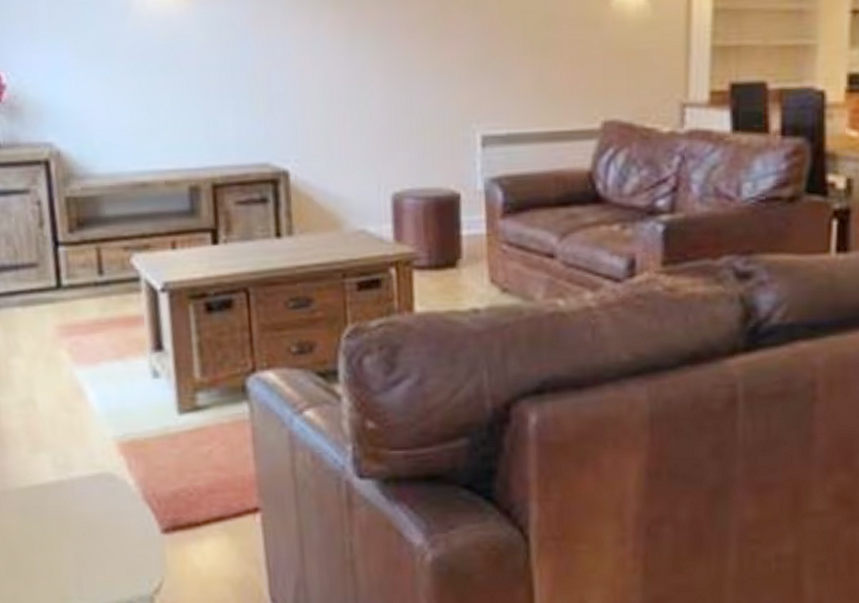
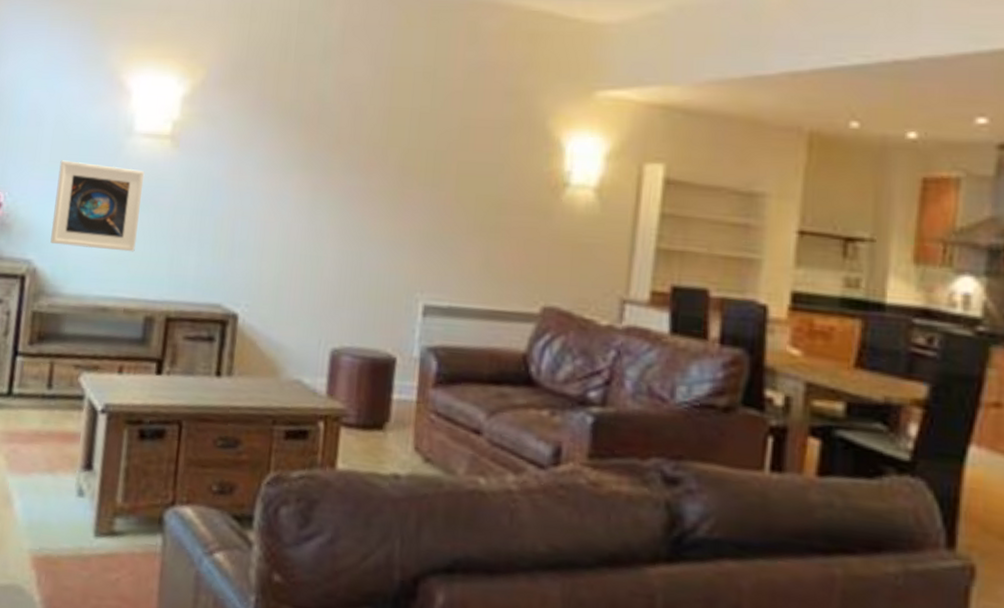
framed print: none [62,27,166,122] -> present [50,160,145,252]

